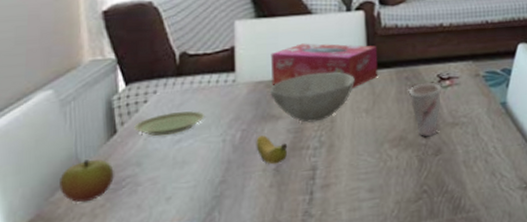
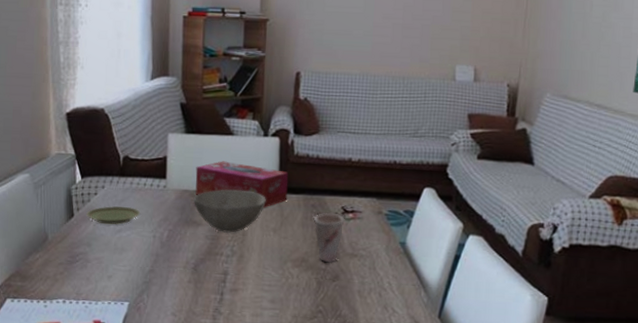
apple: present [59,159,115,203] -> none [32,234,72,268]
banana: present [256,135,288,165] -> none [179,237,205,264]

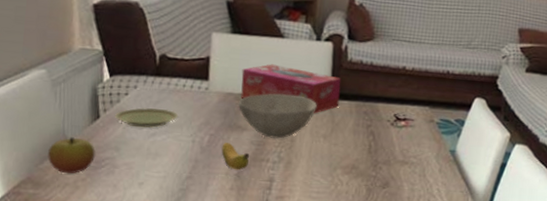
apple: none [32,234,72,268] -> present [48,137,96,174]
banana: none [179,237,205,264] -> present [221,143,250,170]
cup: present [313,213,345,263] -> none [365,120,397,170]

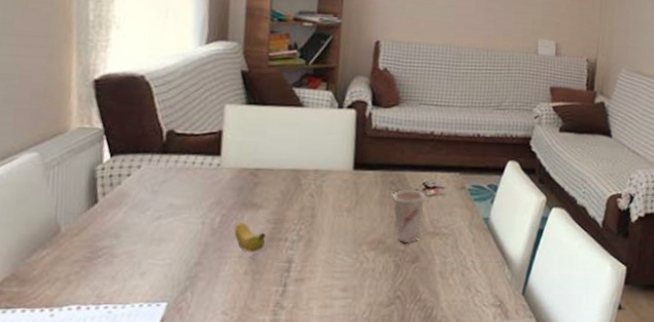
apple: present [48,137,96,174] -> none [36,225,93,267]
plate: present [115,107,179,128] -> none [115,189,187,211]
bowl: present [239,93,317,139] -> none [254,166,339,215]
tissue box: present [241,64,341,114] -> none [256,135,366,186]
cup: none [365,120,397,170] -> present [392,190,426,244]

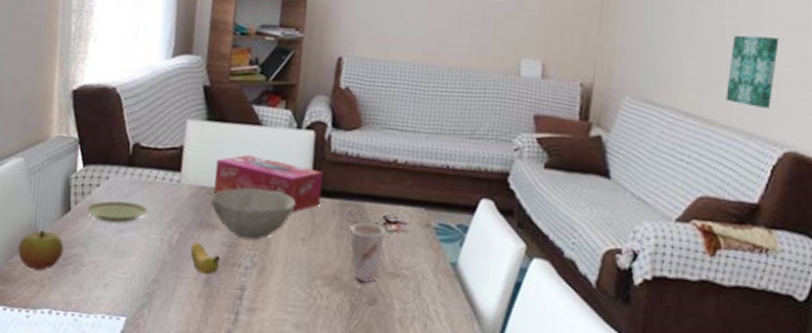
apple: none [36,225,93,267] -> present [18,230,65,271]
plate: none [115,189,187,211] -> present [85,200,149,223]
bowl: none [254,166,339,215] -> present [211,188,296,241]
tissue box: none [256,135,366,186] -> present [213,154,324,213]

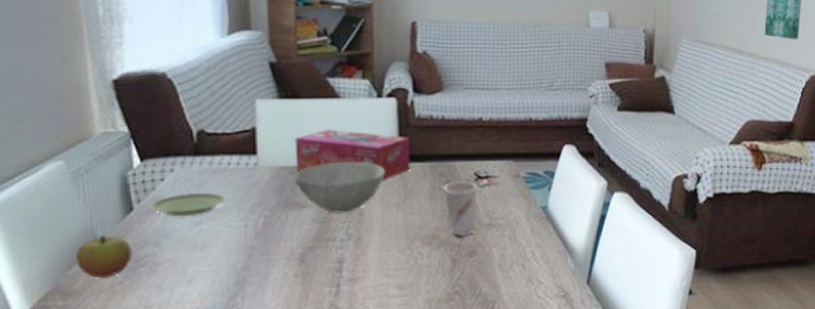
banana: present [190,242,221,275] -> none [280,224,314,254]

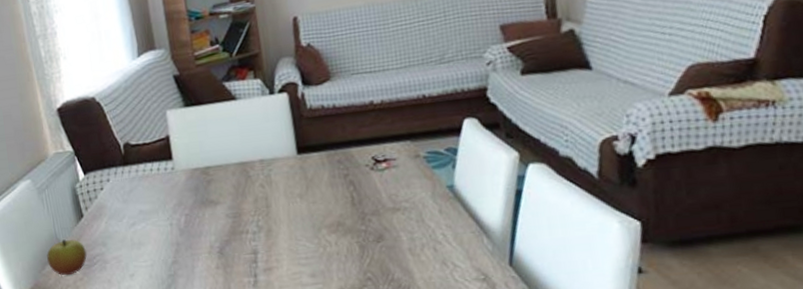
plate: present [151,192,226,217] -> none [96,196,152,220]
tissue box: present [295,129,410,181] -> none [202,128,309,174]
bowl: present [295,162,385,213] -> none [206,157,286,208]
cup: present [442,181,479,237] -> none [342,166,378,223]

